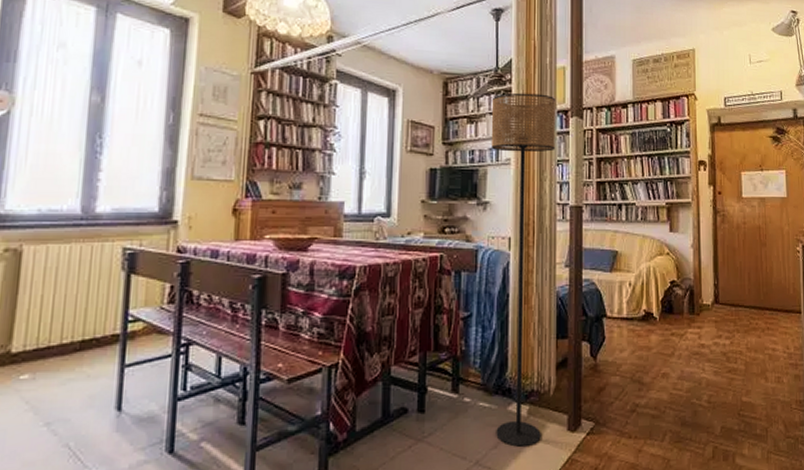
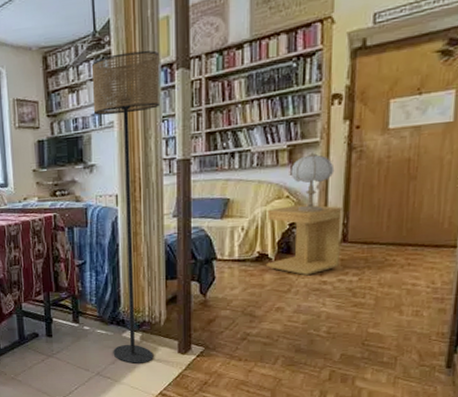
side table: none [650,262,714,338] -> present [266,204,342,276]
table lamp: none [669,212,705,272] -> present [290,152,335,213]

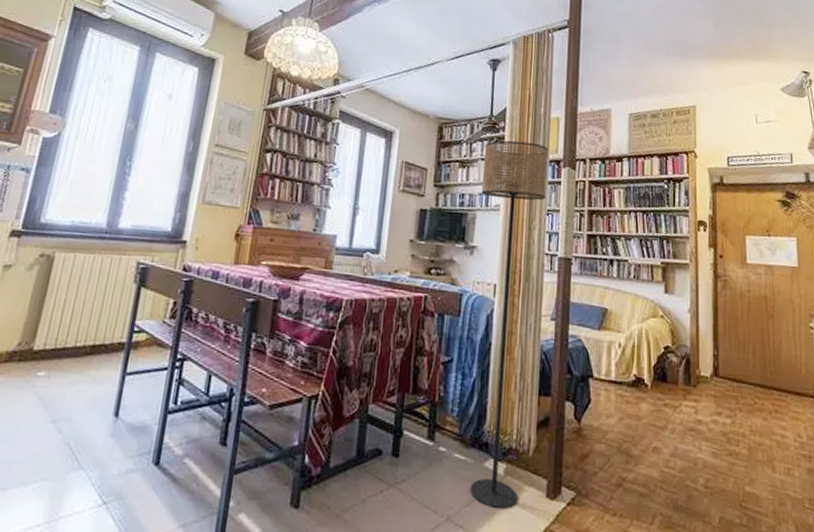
side table: present [266,204,342,276] -> none [643,326,712,411]
table lamp: present [290,152,335,213] -> none [664,273,703,339]

